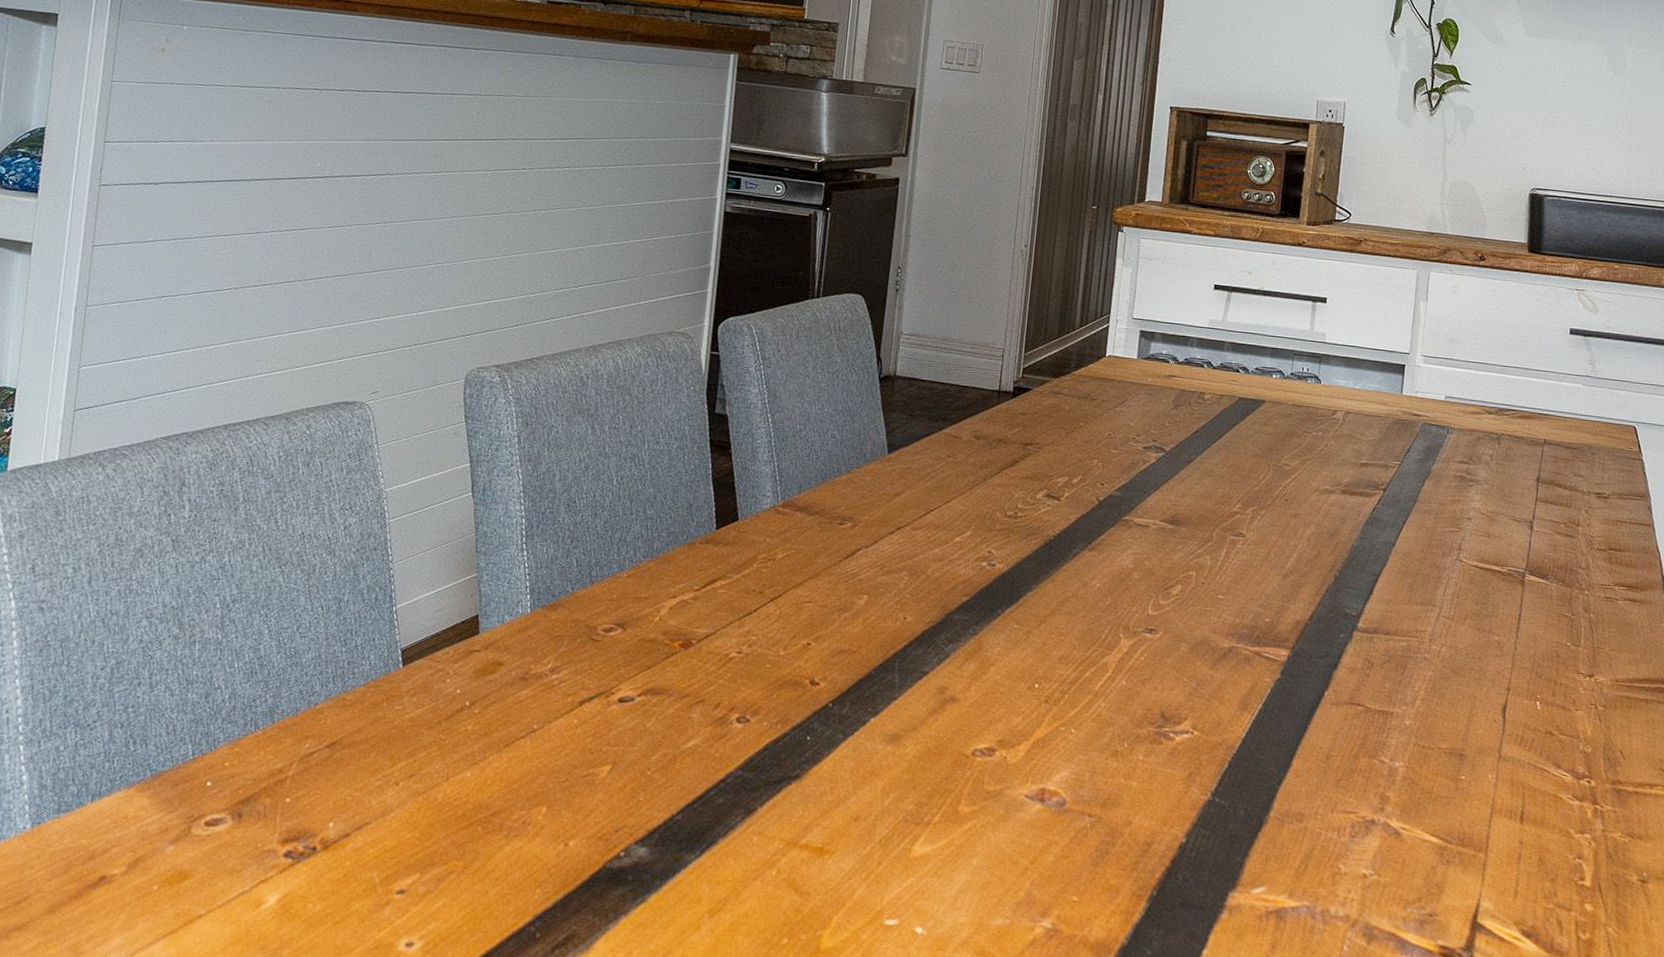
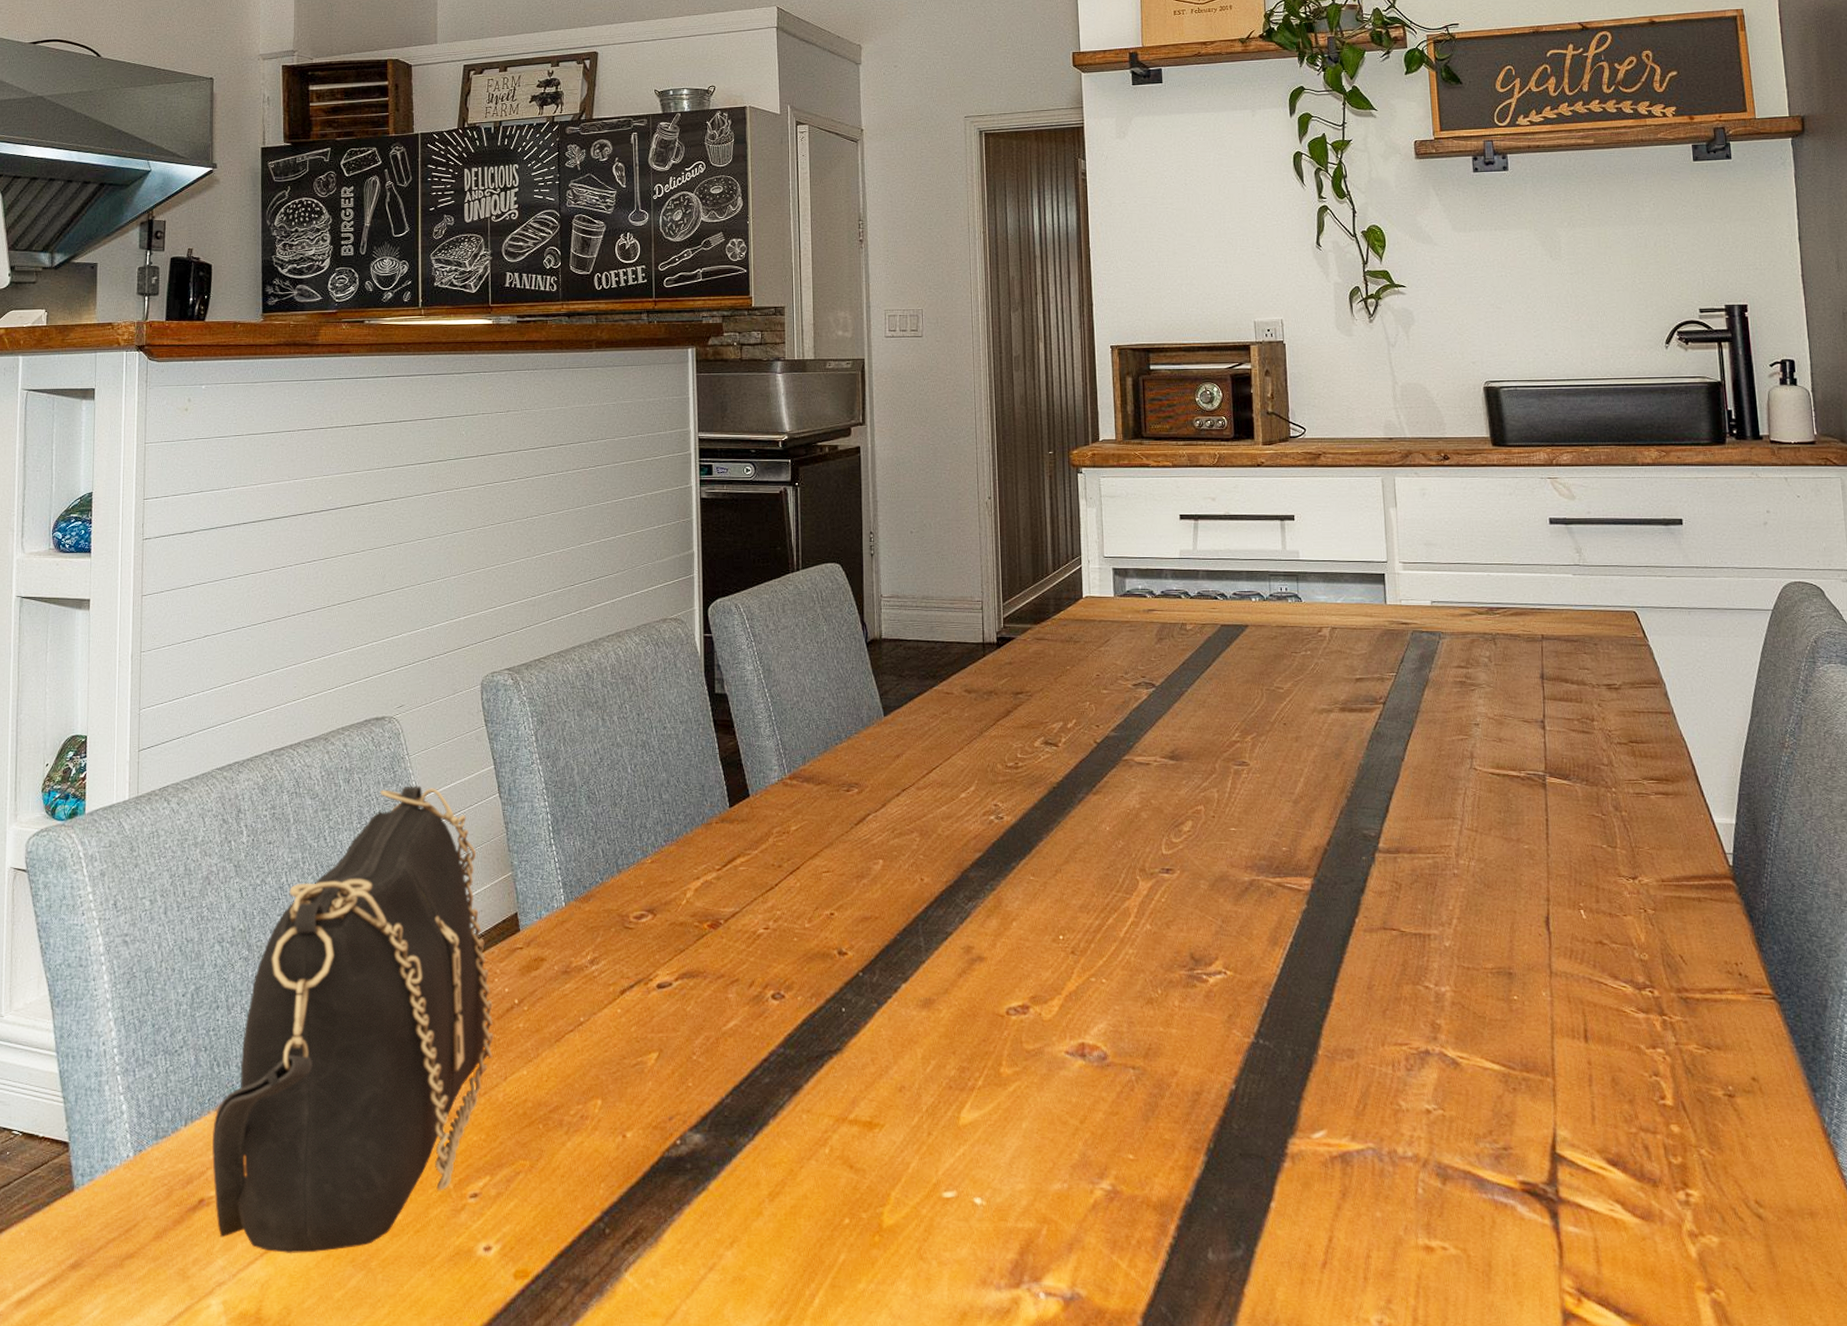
handbag: none [117,475,442,938] -> present [212,786,494,1254]

